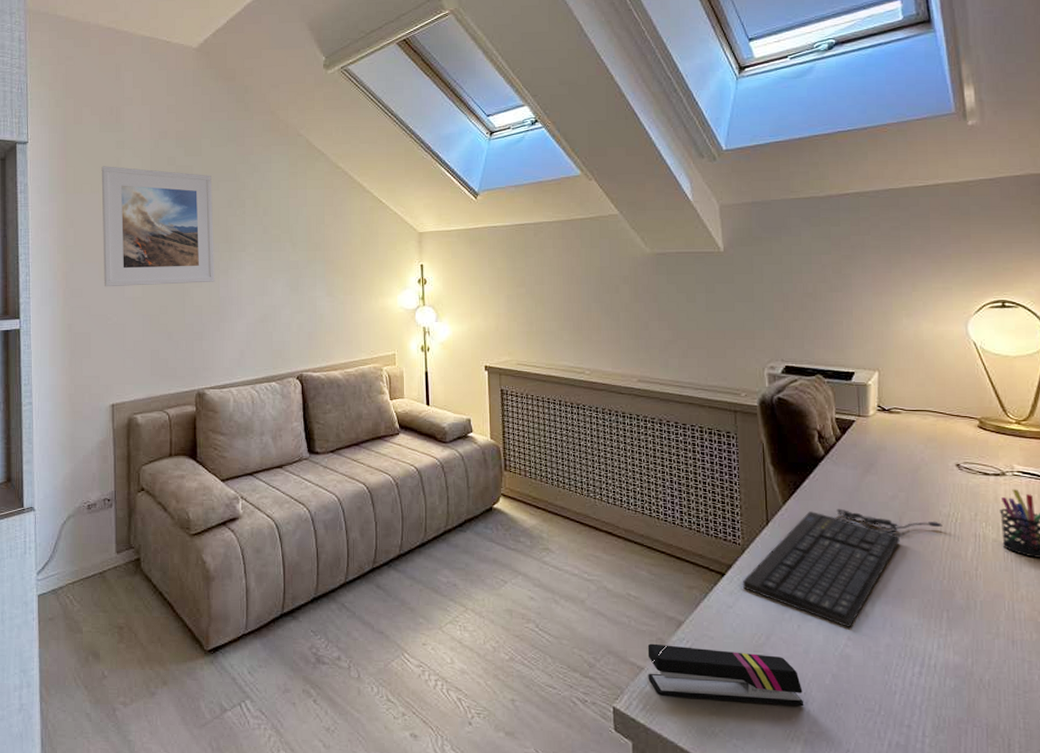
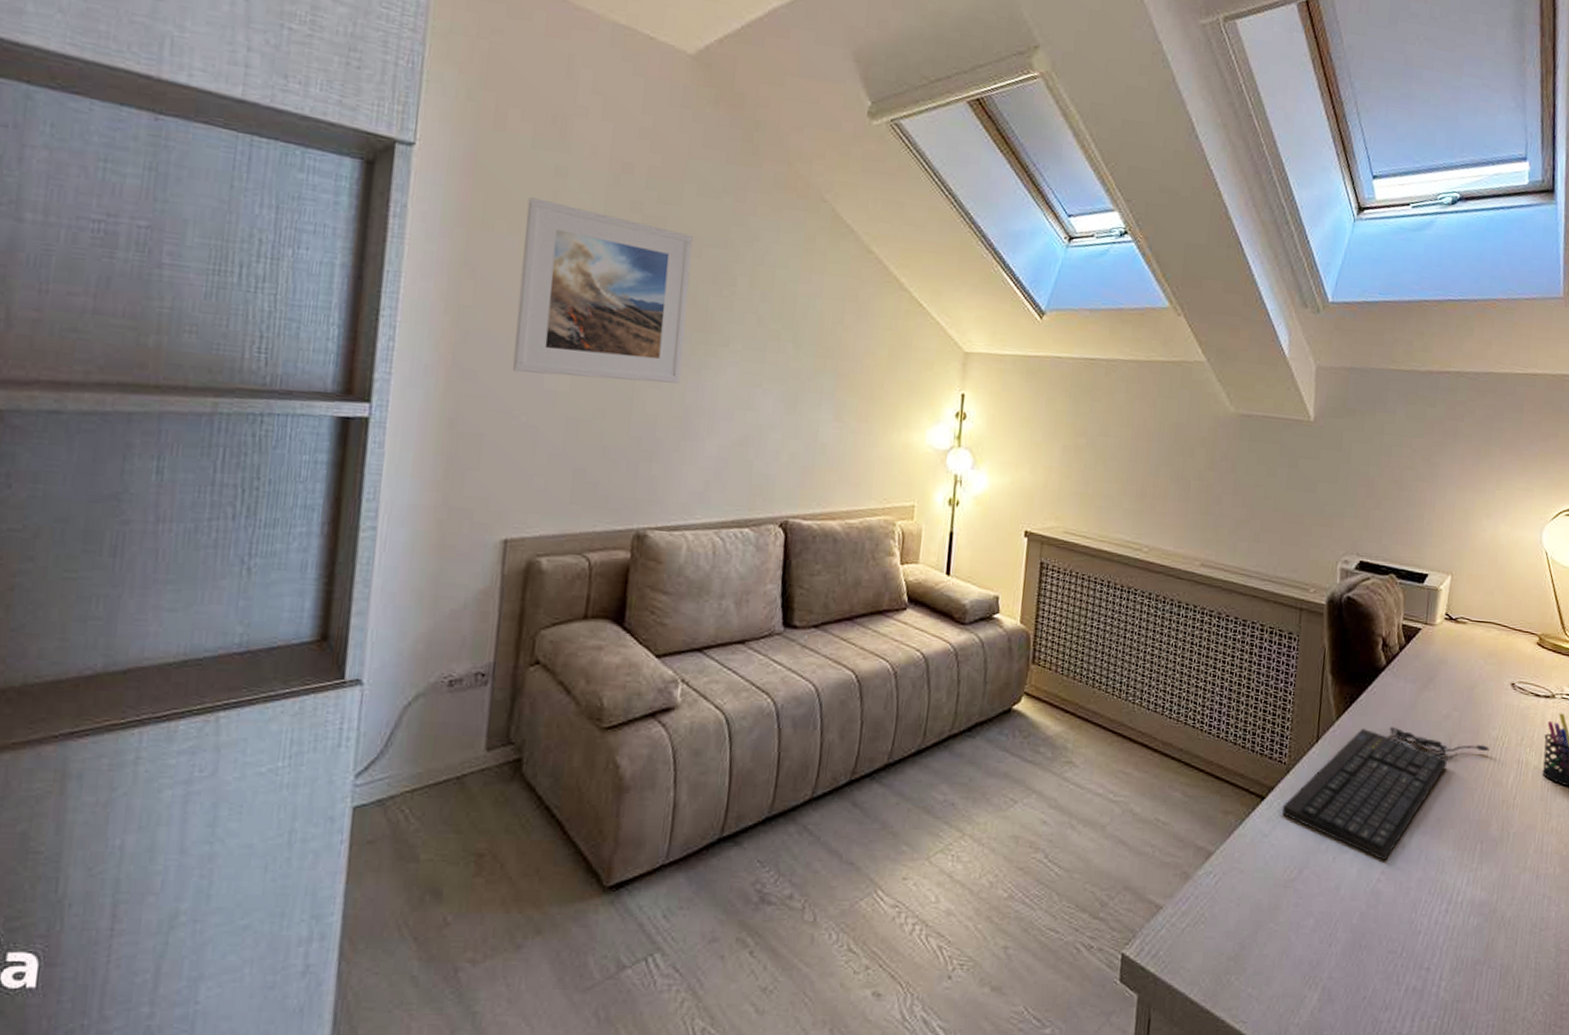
stapler: present [647,643,804,707] -> none [1165,878,1328,950]

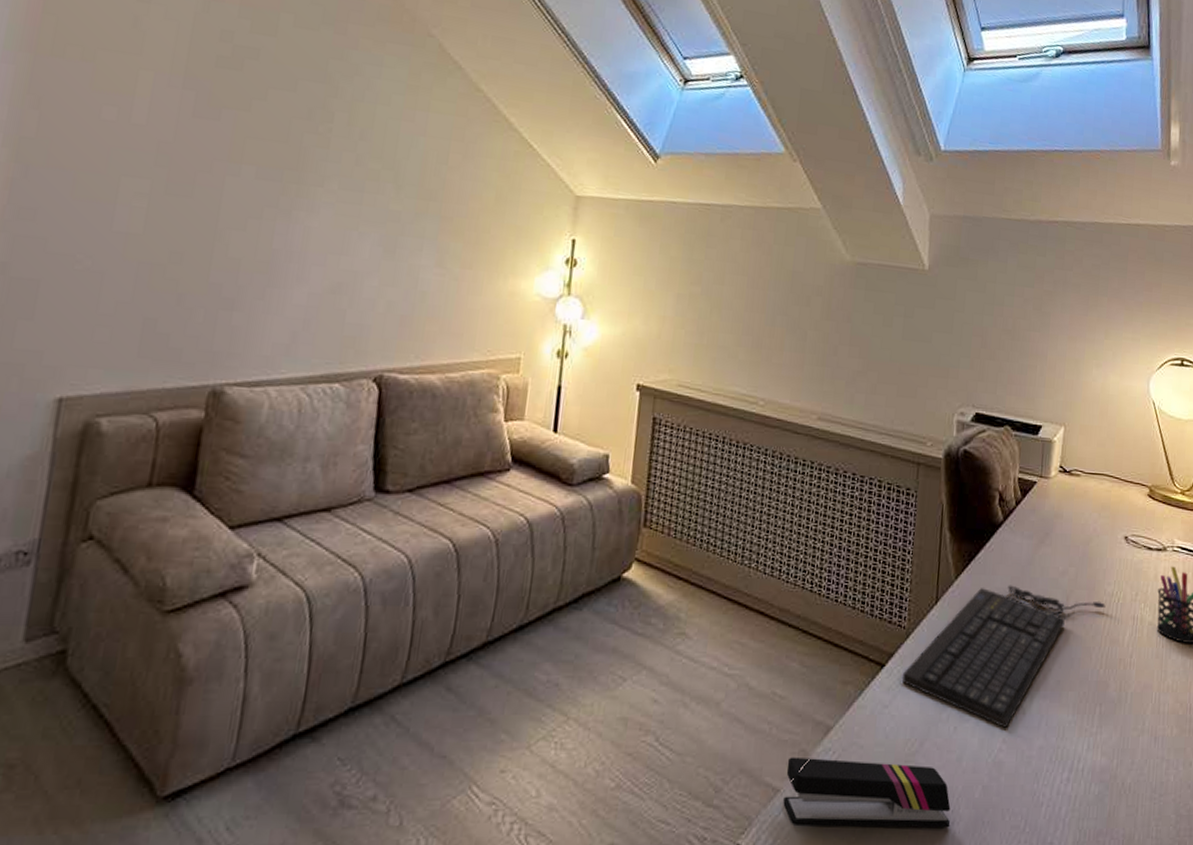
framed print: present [512,197,693,384] -> none [77,23,288,226]
stapler: none [1165,878,1328,950] -> present [783,757,951,828]

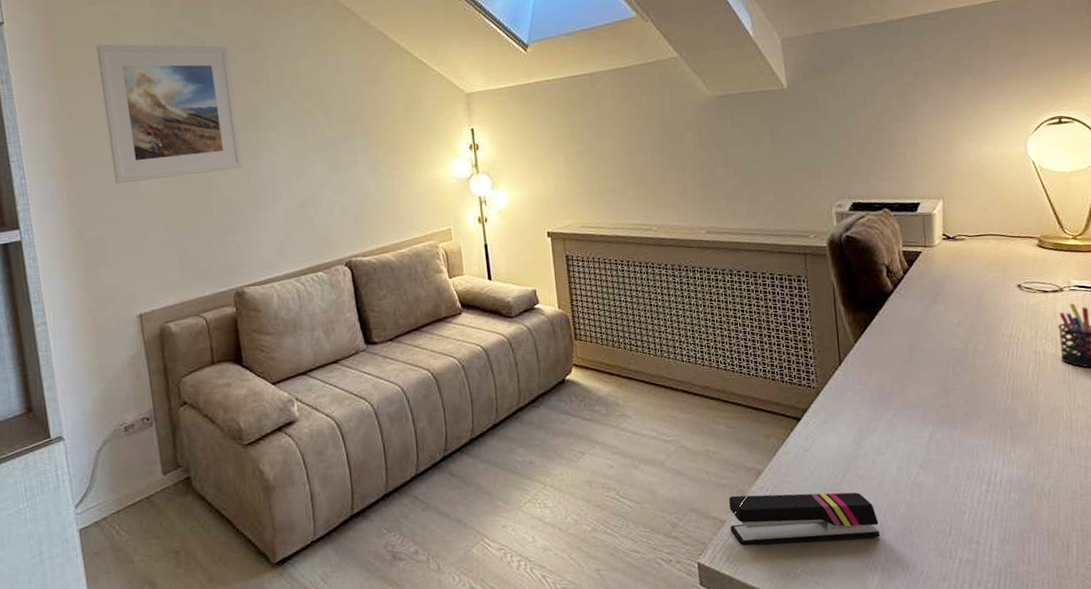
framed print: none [77,23,288,226] -> present [96,44,244,184]
keyboard: present [902,585,1106,729] -> none [818,341,1006,457]

